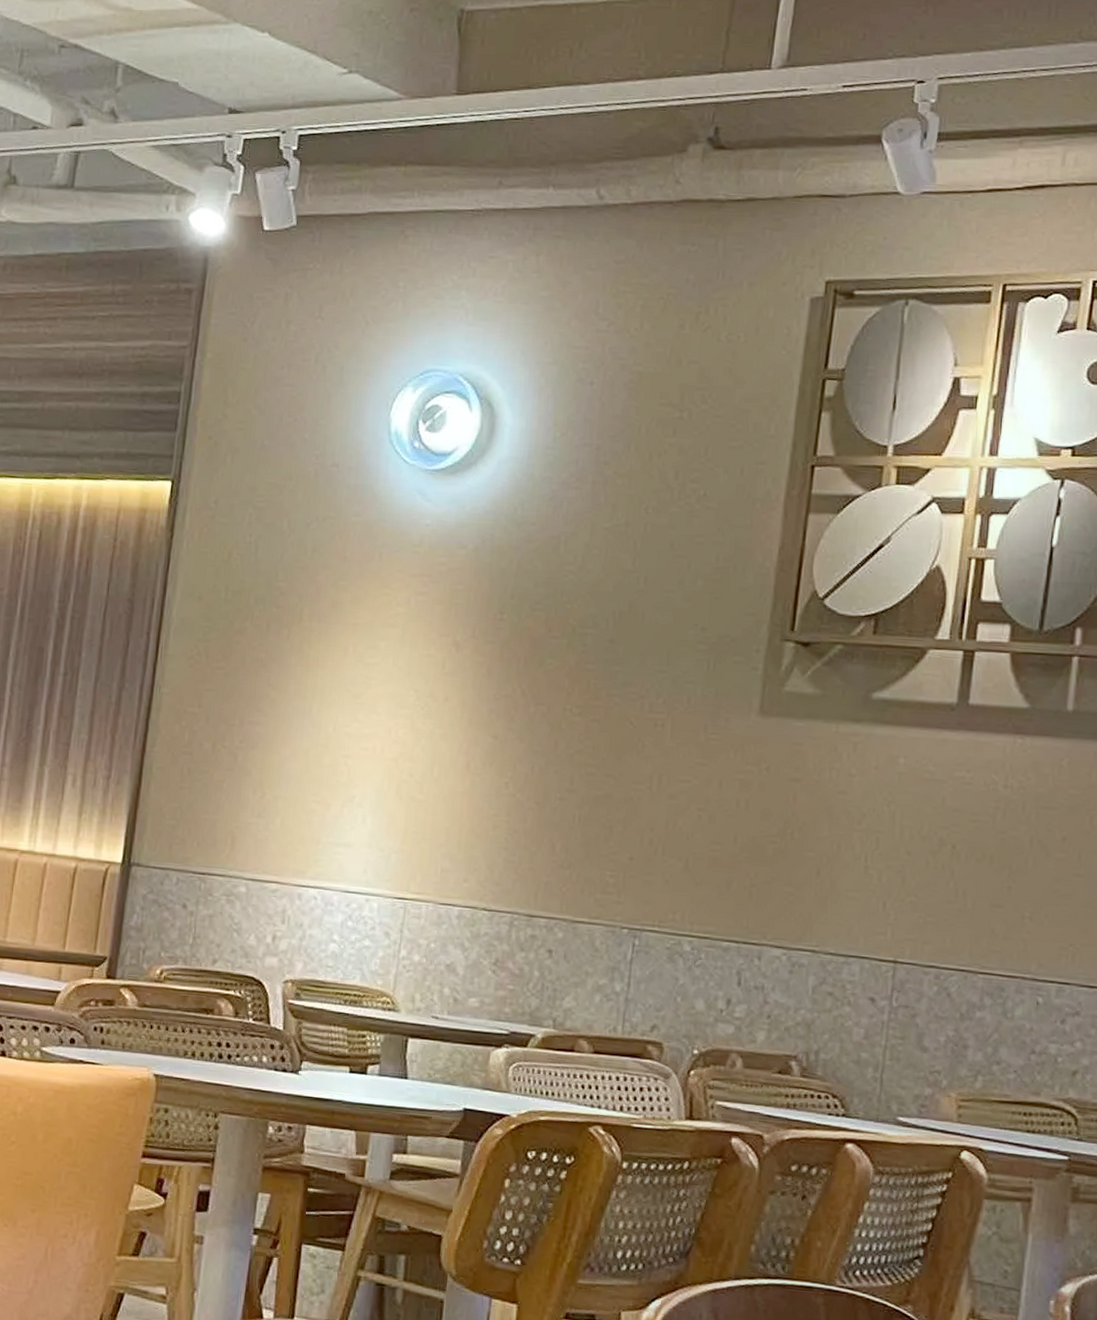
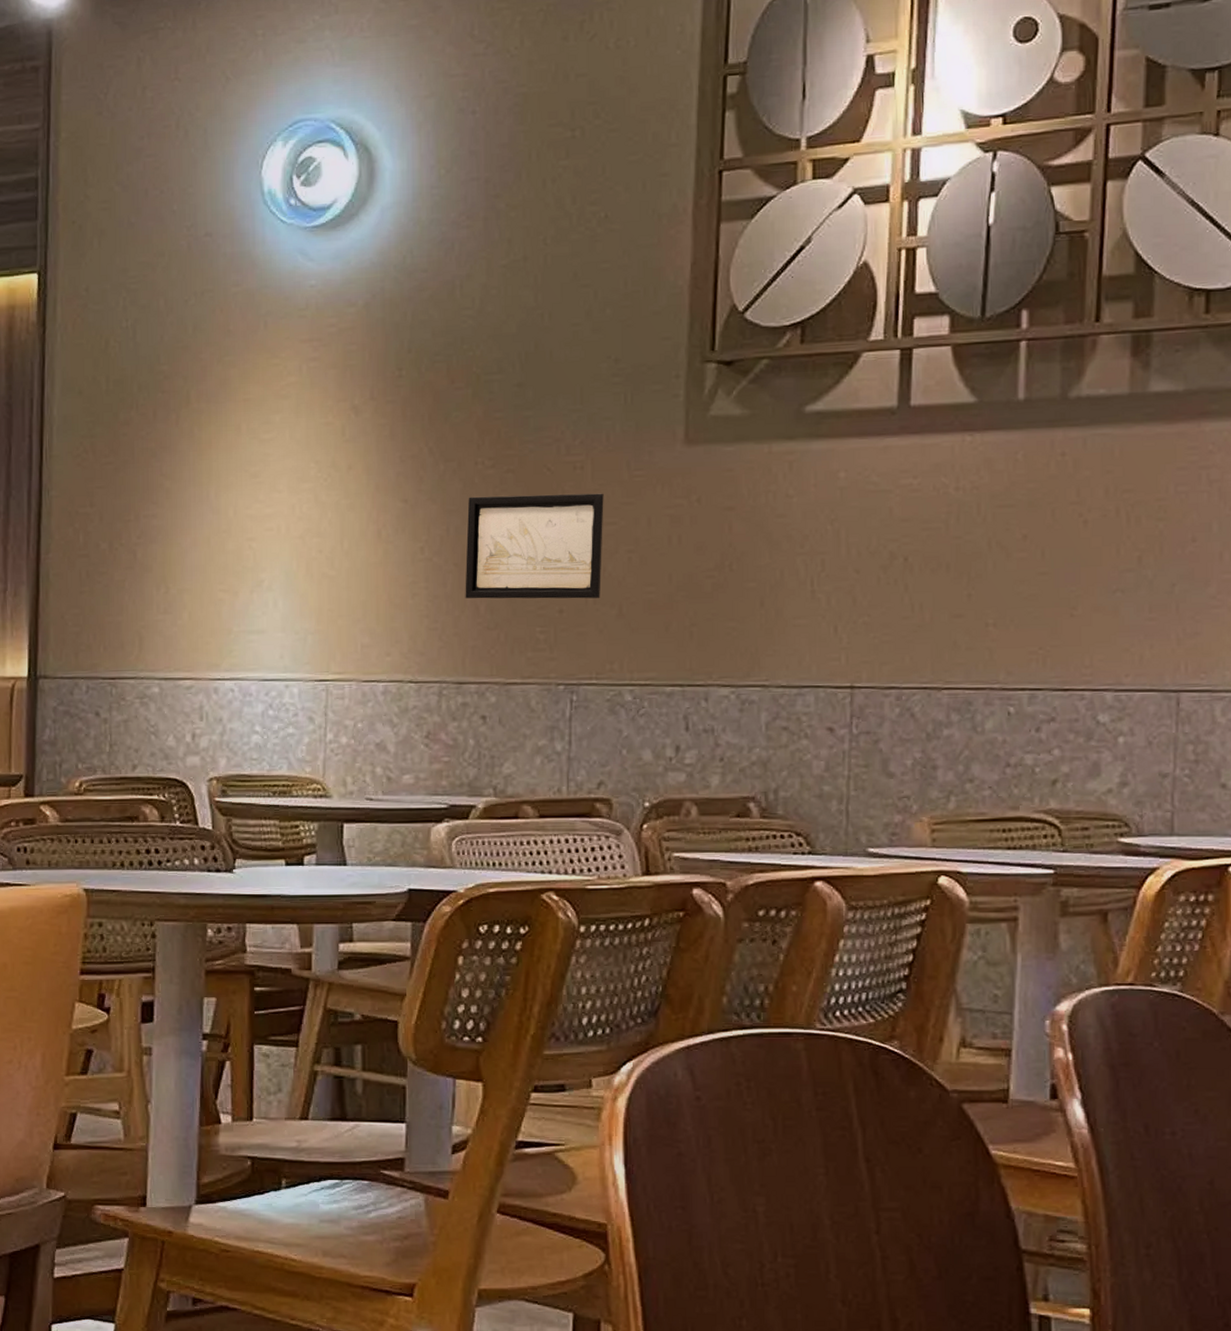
wall art: none [543,740,681,850] -> present [465,493,604,599]

